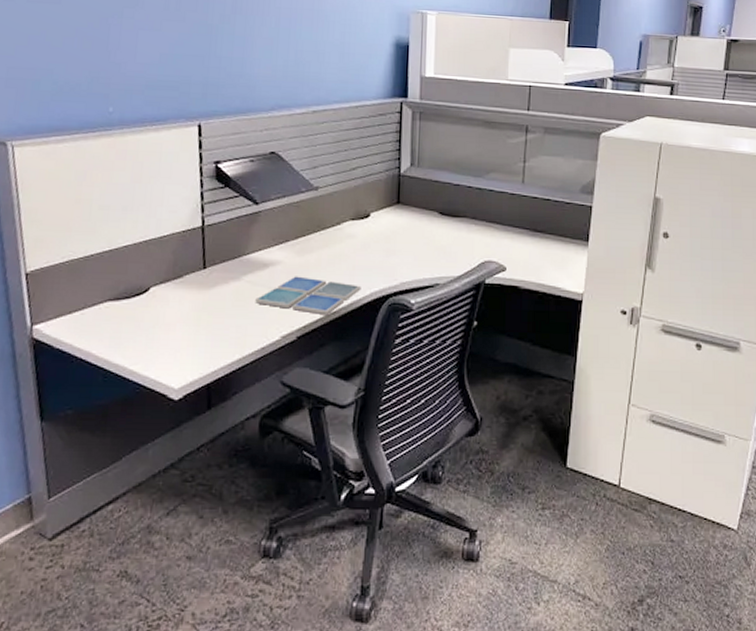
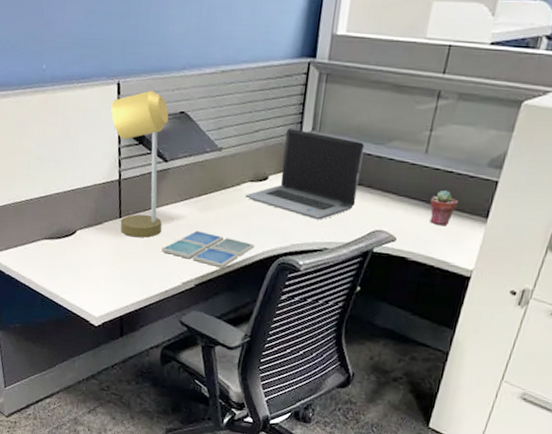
desk lamp: none [191,131,258,290] -> present [111,90,169,238]
laptop computer: none [347,165,464,255] -> present [245,128,365,220]
potted succulent: none [533,217,559,252] -> present [430,189,458,227]

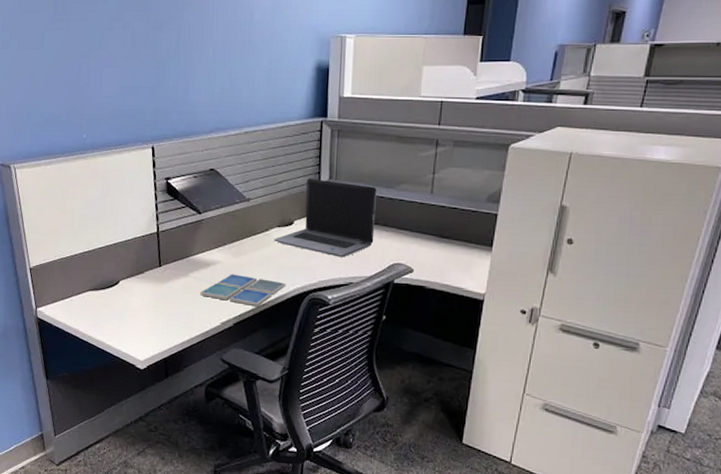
desk lamp: present [111,90,169,238] -> none [147,152,200,284]
potted succulent: present [430,189,458,227] -> none [440,224,465,256]

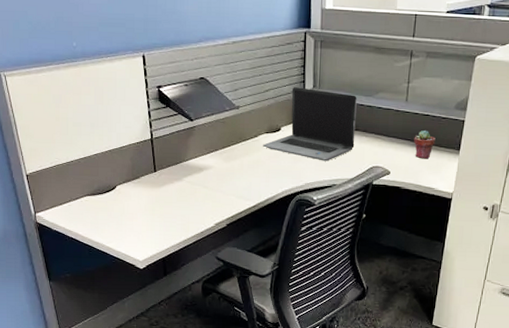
drink coaster: present [200,274,286,307] -> none [194,178,275,209]
potted succulent: none [440,224,465,256] -> present [414,129,436,159]

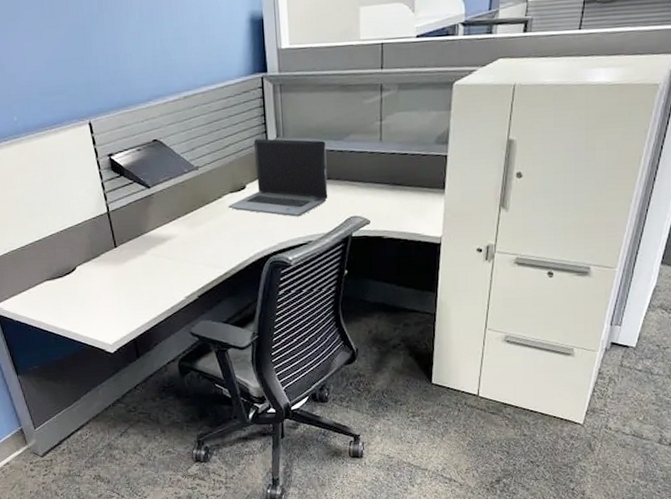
potted succulent: present [414,129,436,159] -> none [393,170,417,203]

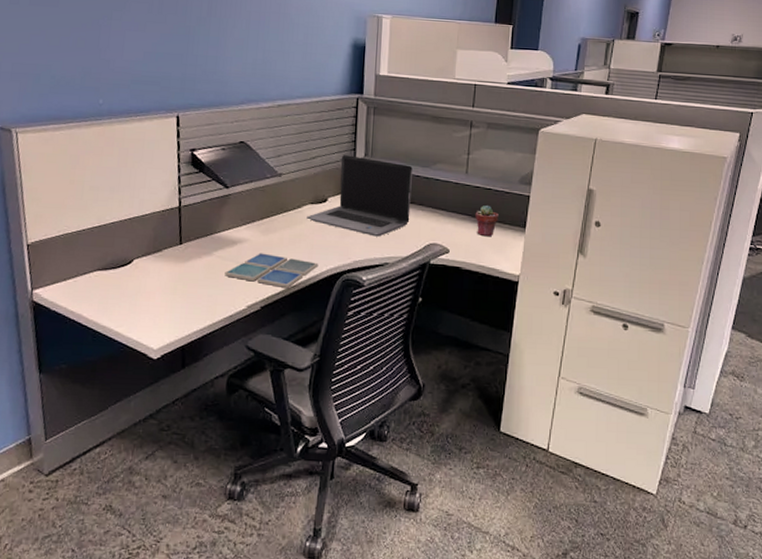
drink coaster: none [160,246,246,277] -> present [224,253,319,289]
potted succulent: none [393,170,417,203] -> present [475,204,499,237]

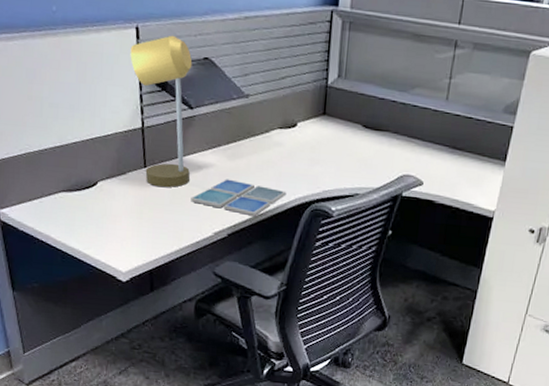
desk lamp: none [170,122,229,263] -> present [130,35,193,188]
laptop computer: present [307,155,413,237] -> none [275,75,389,166]
potted succulent: present [475,204,499,237] -> none [452,135,478,170]

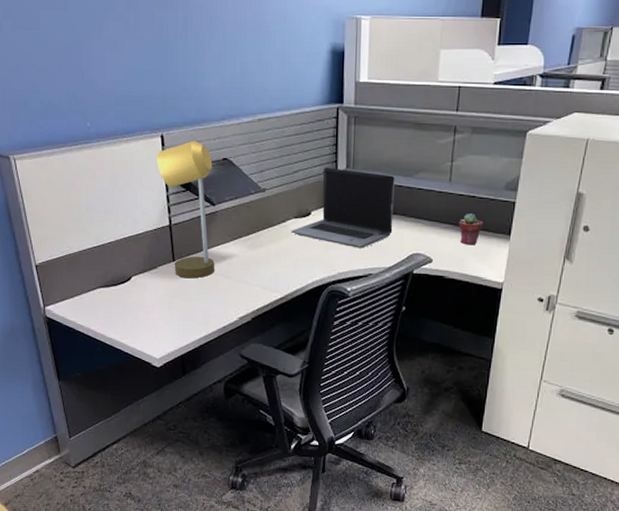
drink coaster: present [190,179,287,217] -> none [216,267,304,301]
laptop computer: none [275,75,389,166] -> present [291,168,395,248]
potted succulent: none [452,135,478,170] -> present [458,212,483,245]

